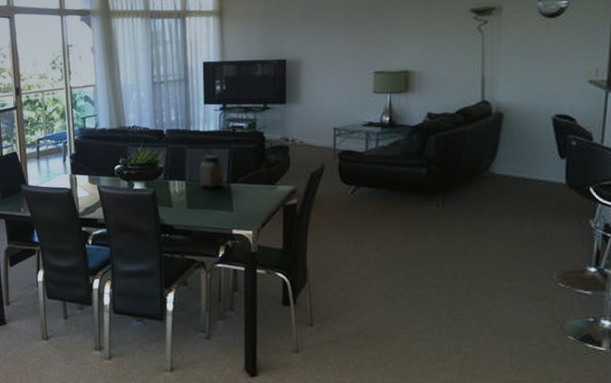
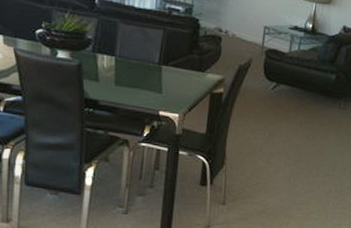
jar: present [199,154,224,189] -> none [130,32,156,69]

